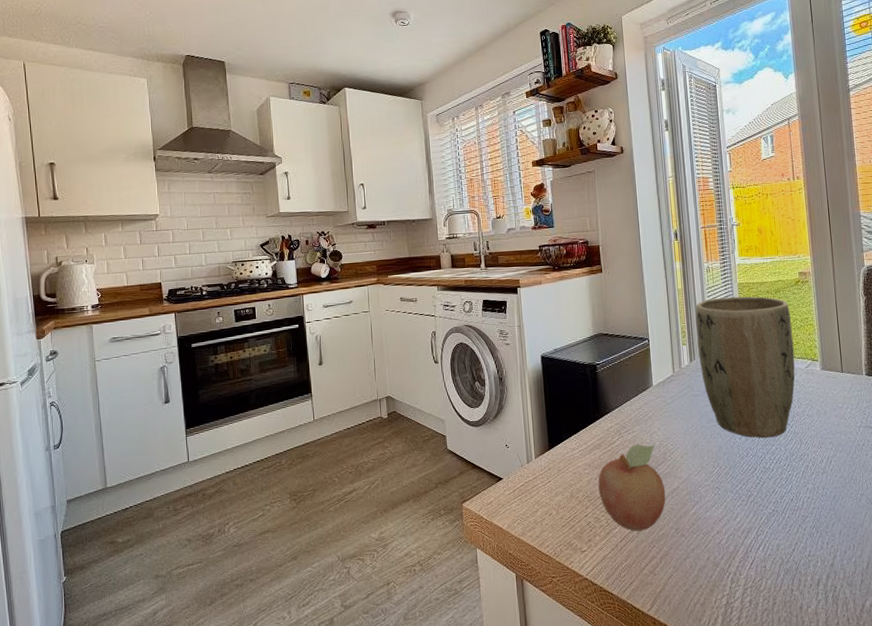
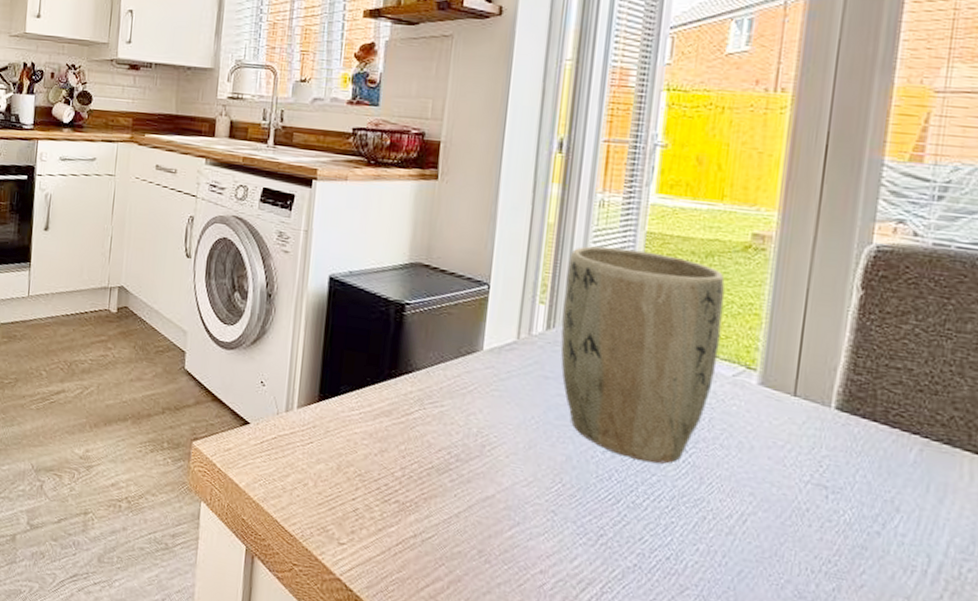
fruit: present [598,444,666,531] -> none [377,423,474,540]

